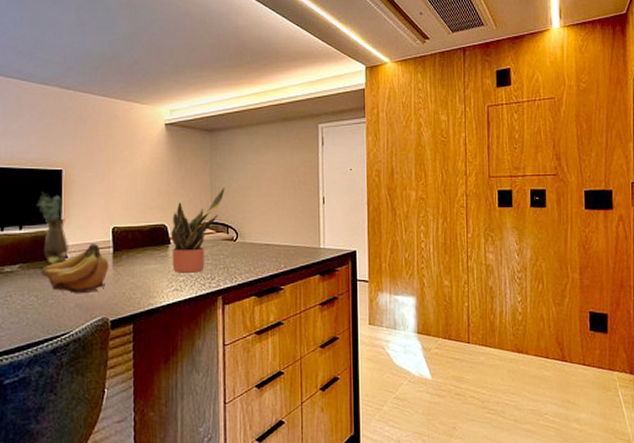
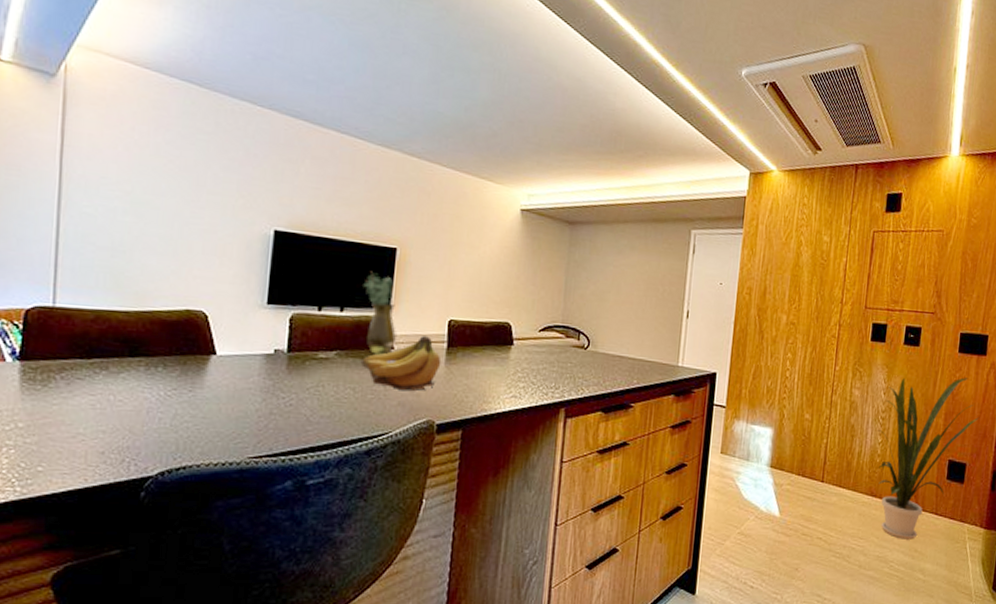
potted plant: present [171,188,225,273] -> none [512,289,581,380]
house plant: none [516,232,614,392] -> present [878,377,979,540]

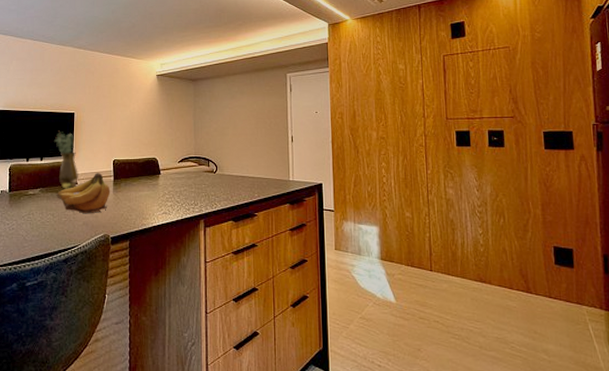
house plant: present [878,377,979,540] -> none [477,171,578,322]

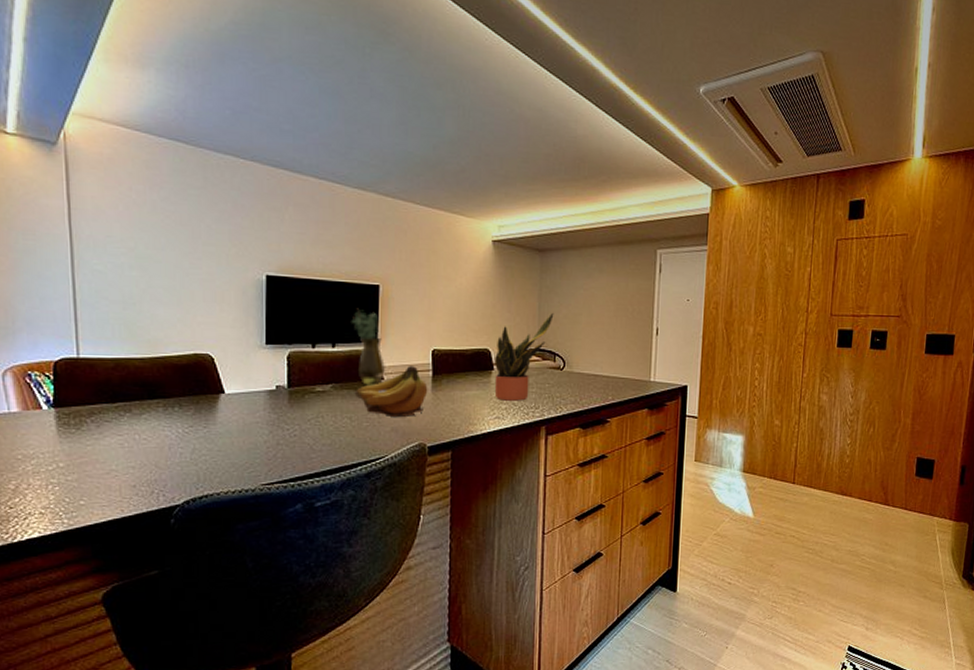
potted plant: none [161,128,206,199] -> present [494,313,554,401]

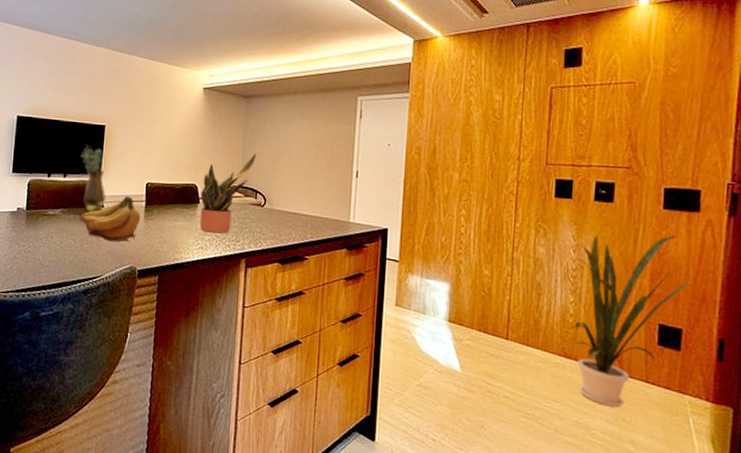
house plant: none [846,378,947,534] -> present [568,236,695,408]

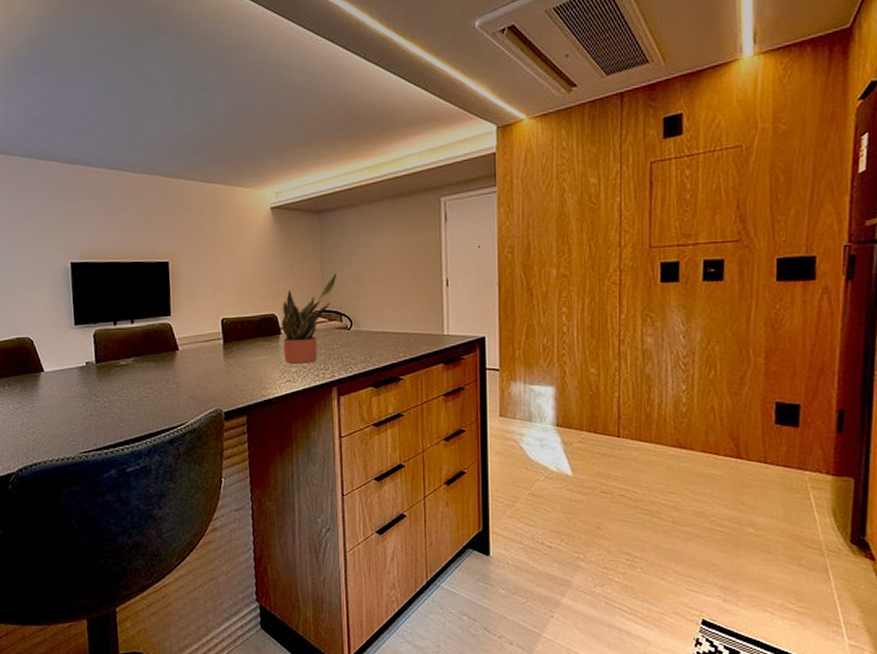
fruit: present [79,196,141,242] -> none [153,336,221,385]
vase: present [80,144,106,212] -> none [146,285,180,357]
house plant: present [568,236,695,408] -> none [680,308,812,492]

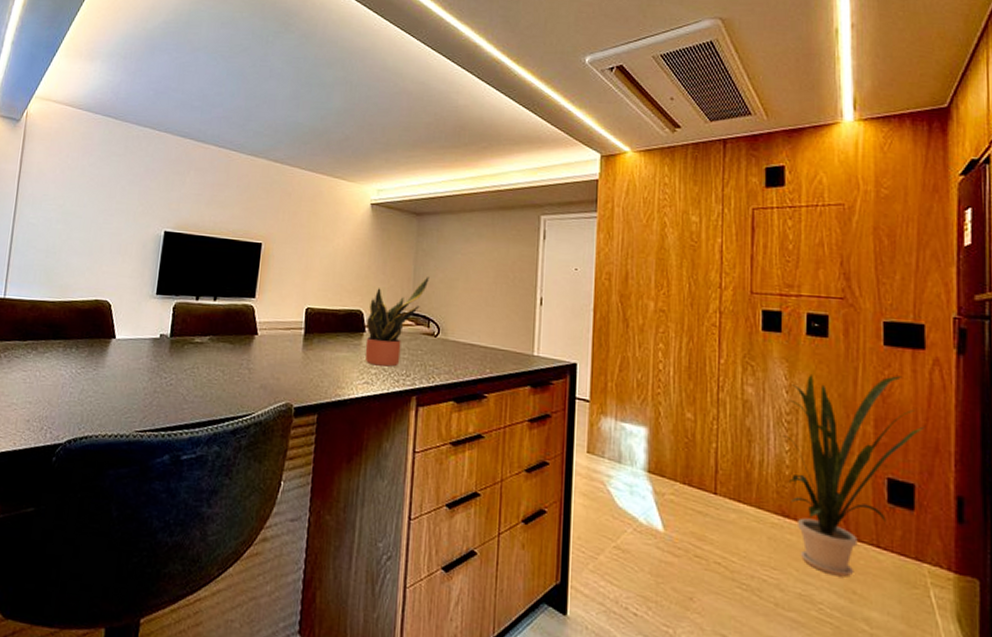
house plant: none [680,308,812,492] -> present [783,375,925,577]

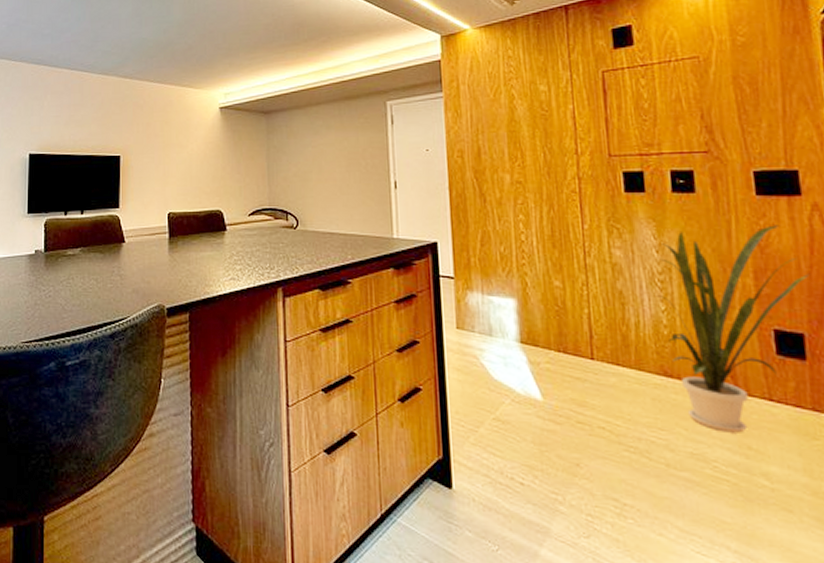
potted plant: present [365,277,430,367] -> none [227,172,283,261]

